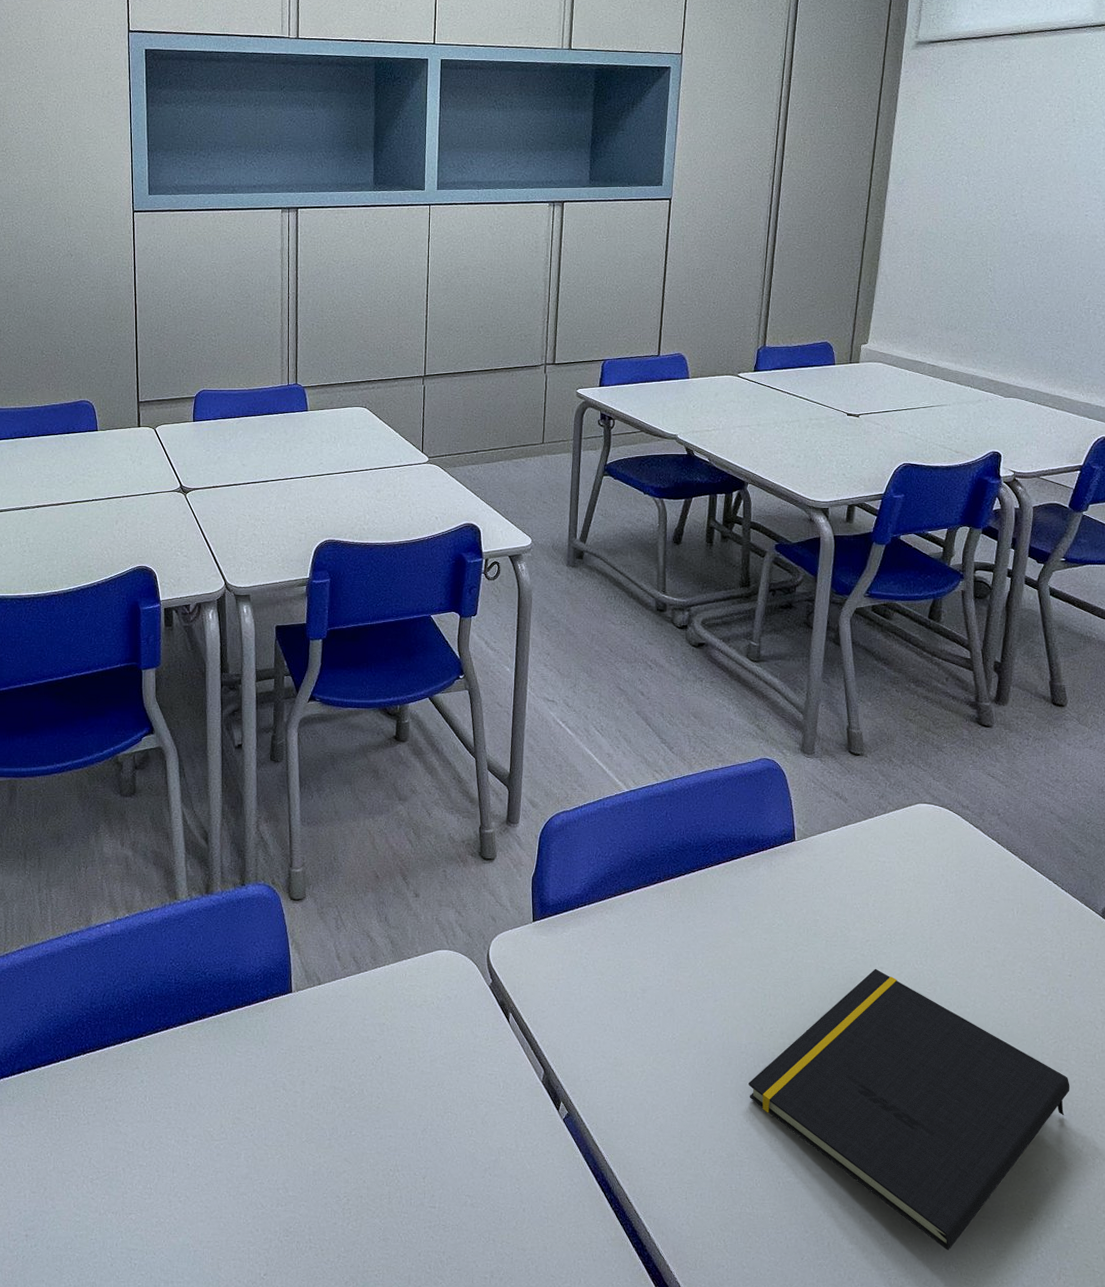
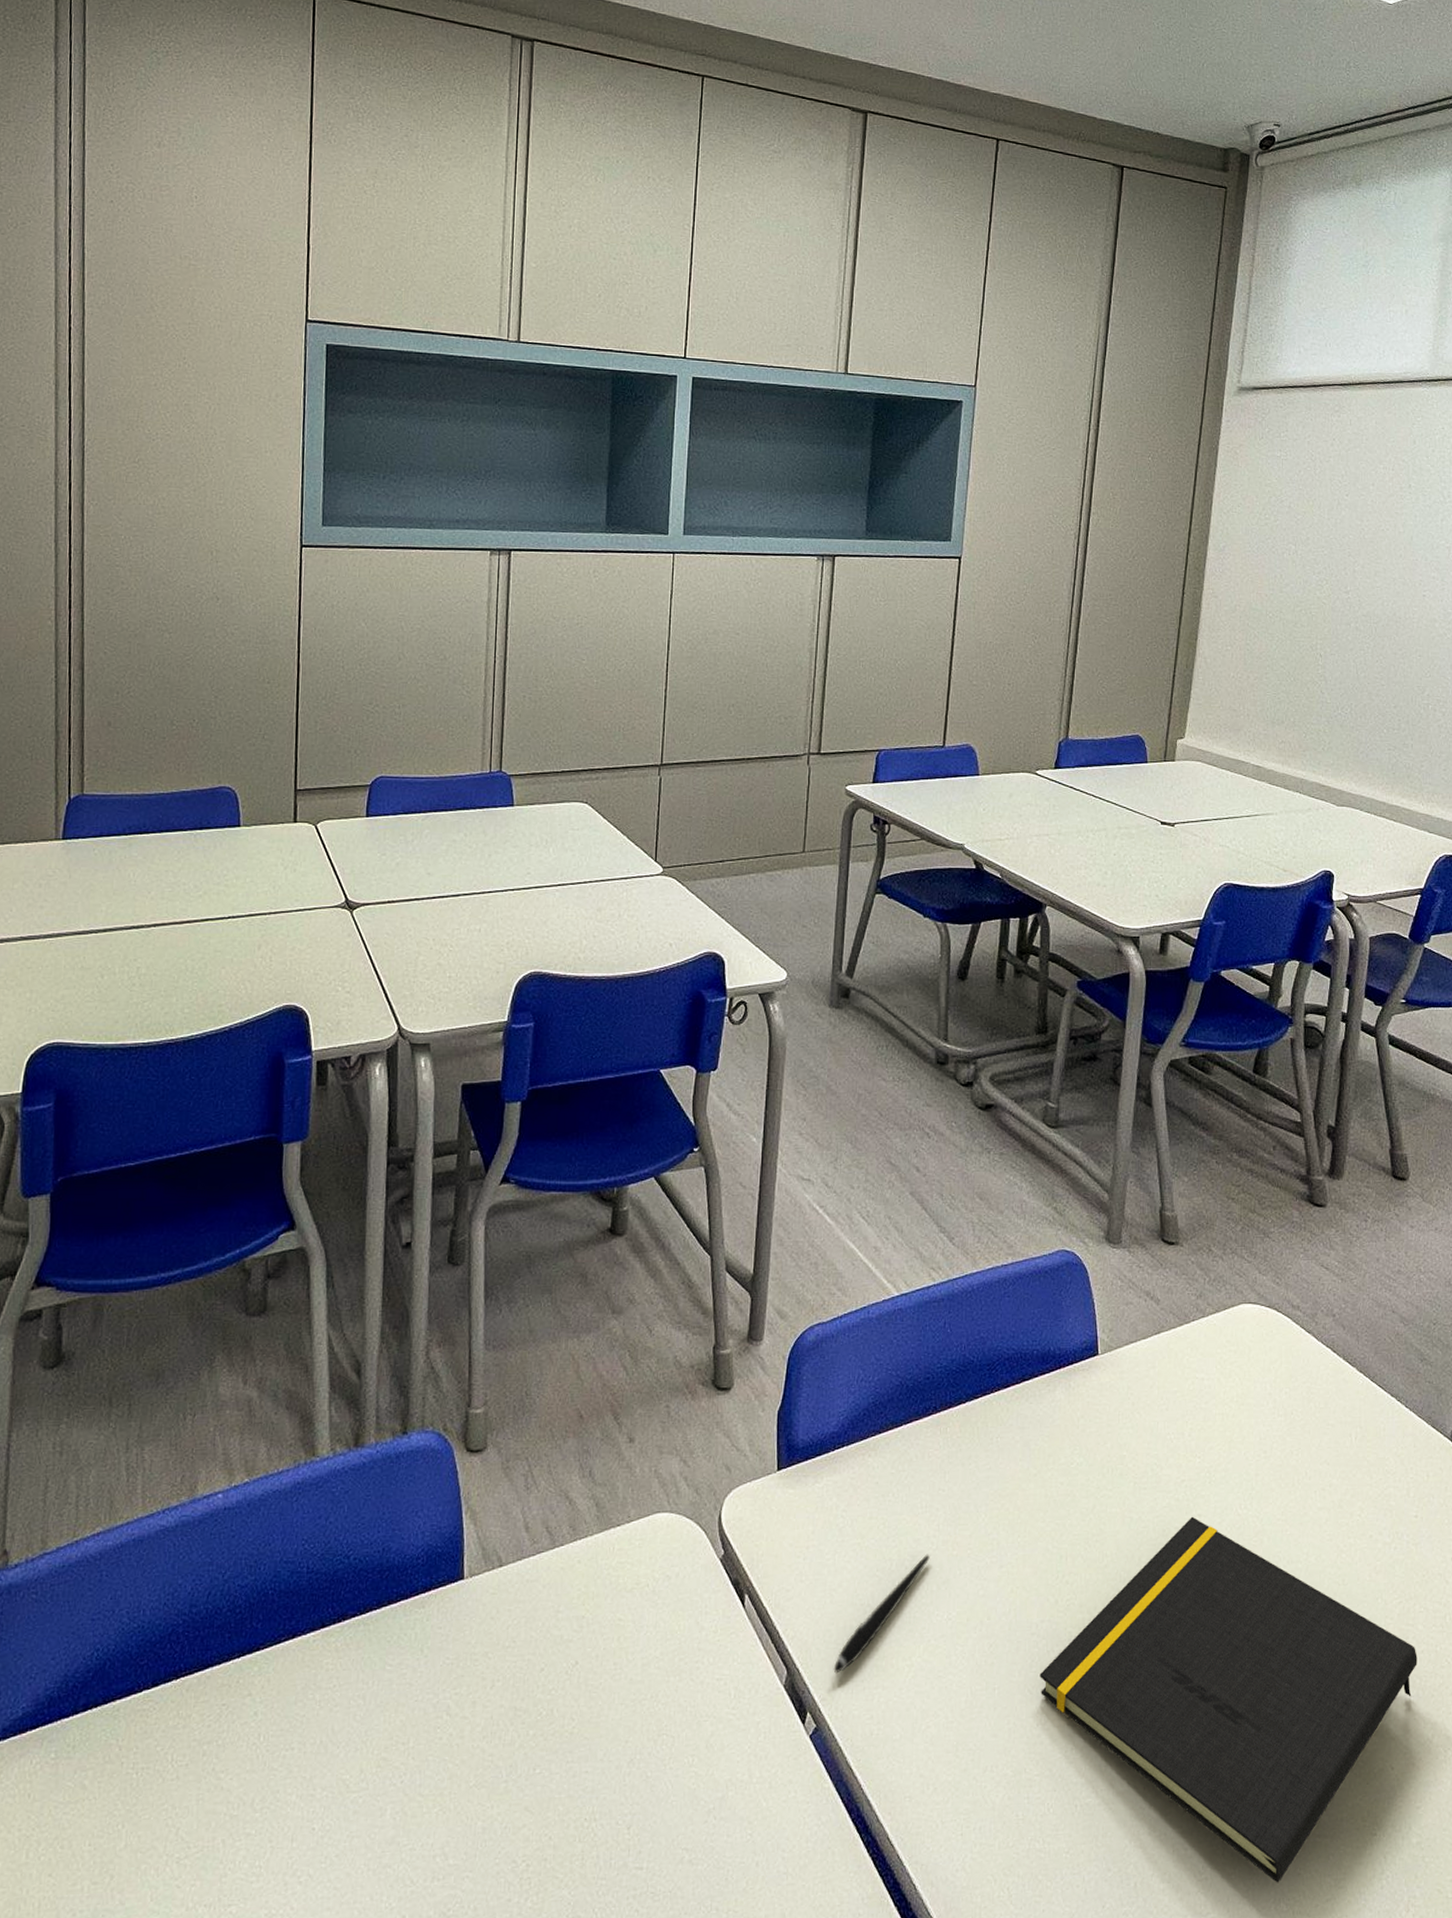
pen: none [581,988,657,1075] -> present [833,1554,930,1674]

